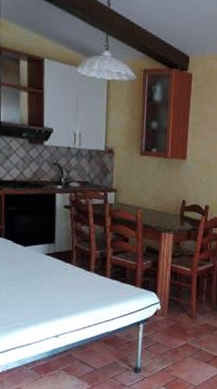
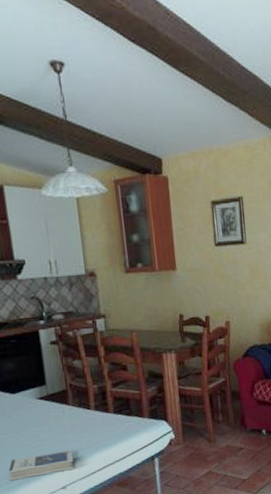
hardback book: none [10,303,69,323] -> present [8,450,75,481]

